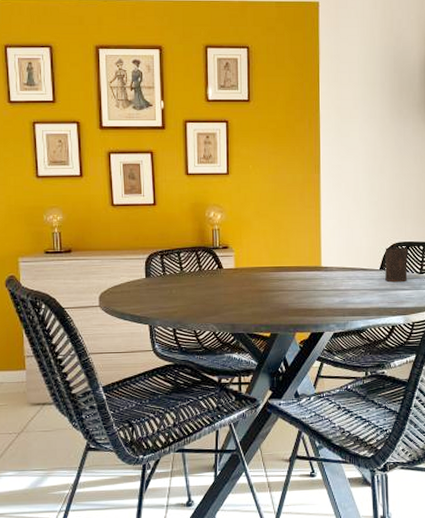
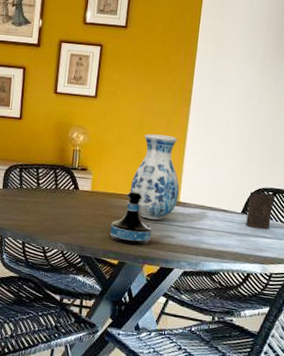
tequila bottle: none [258,263,299,316] -> present [110,191,152,245]
vase: none [273,204,320,288] -> present [130,134,180,220]

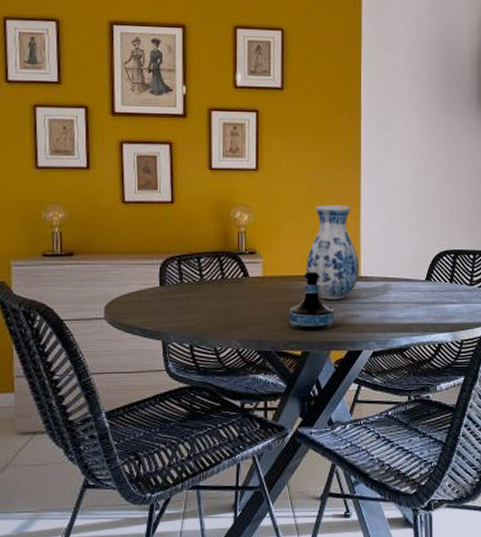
cup: present [246,191,274,230] -> none [431,256,456,295]

